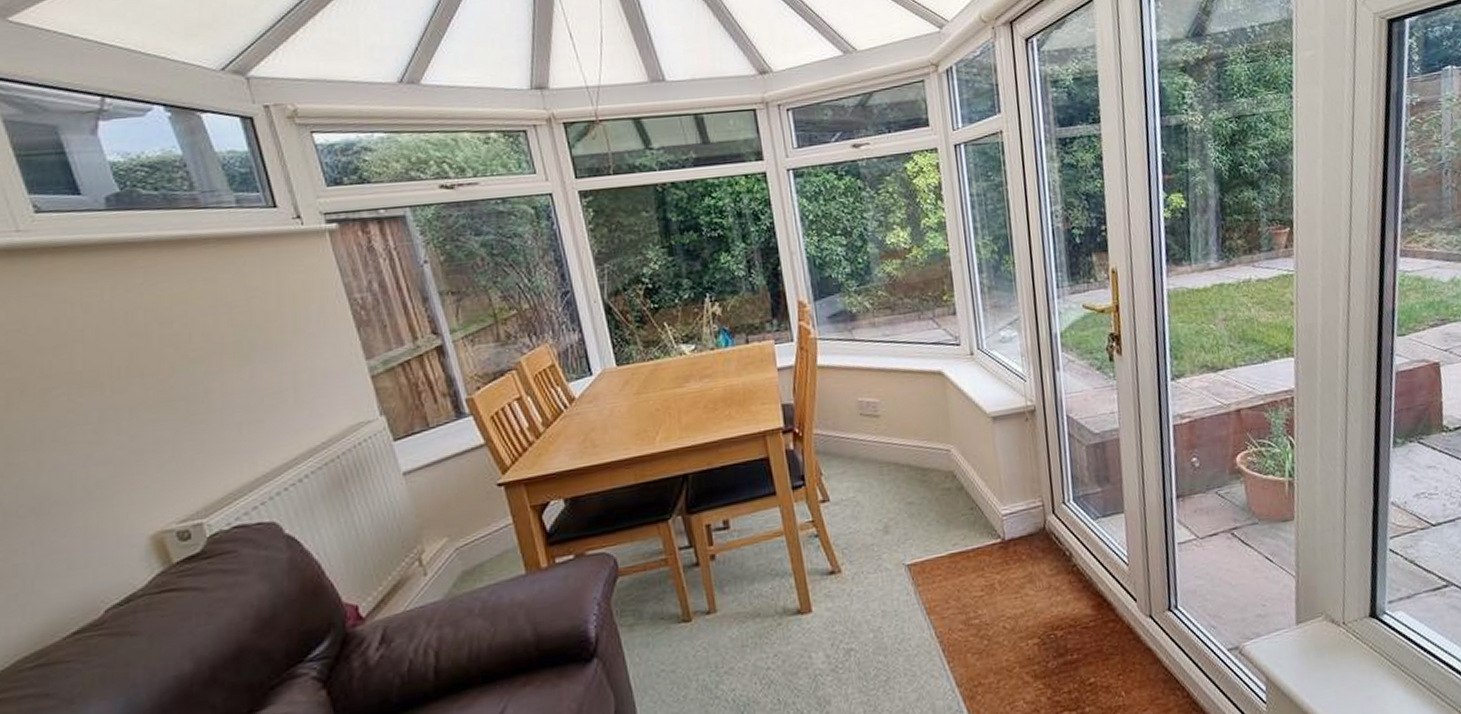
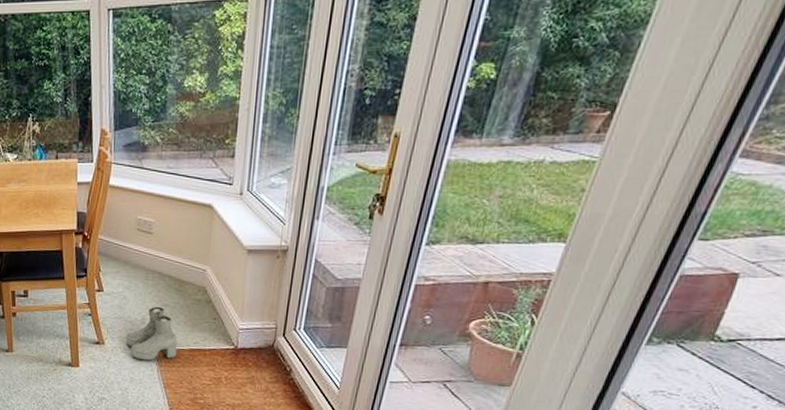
boots: none [867,506,935,584] -> present [125,306,178,361]

